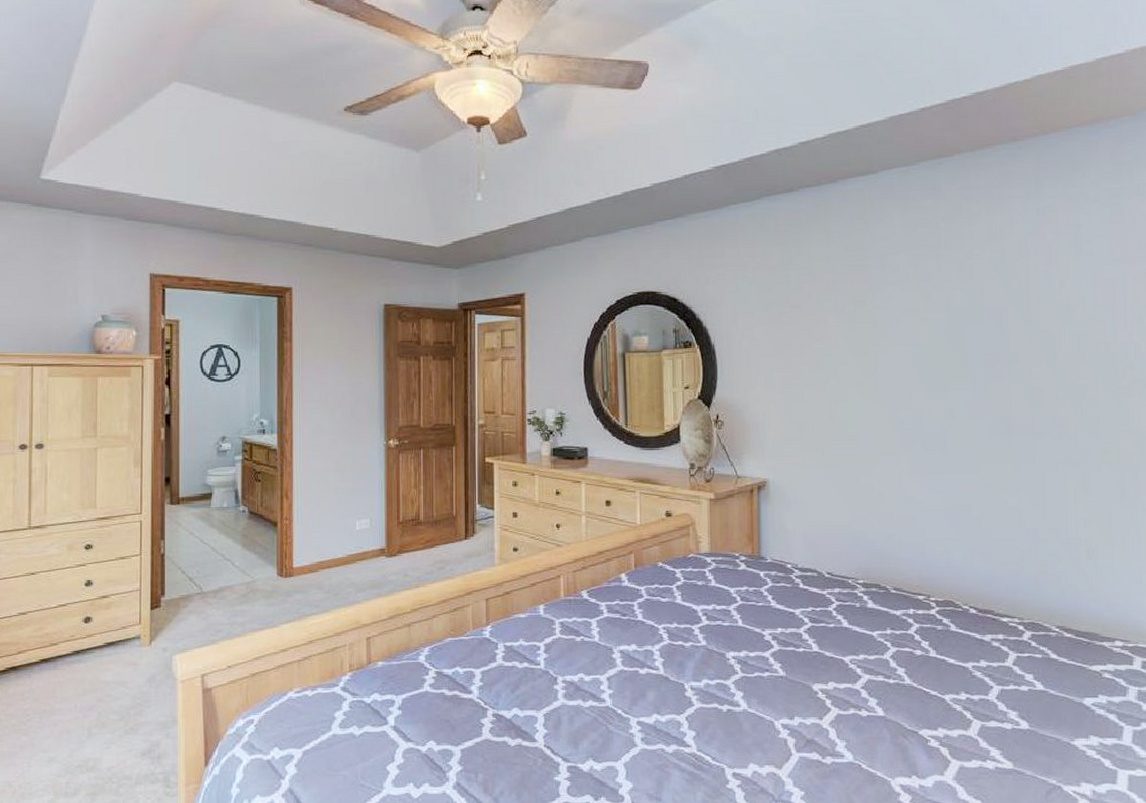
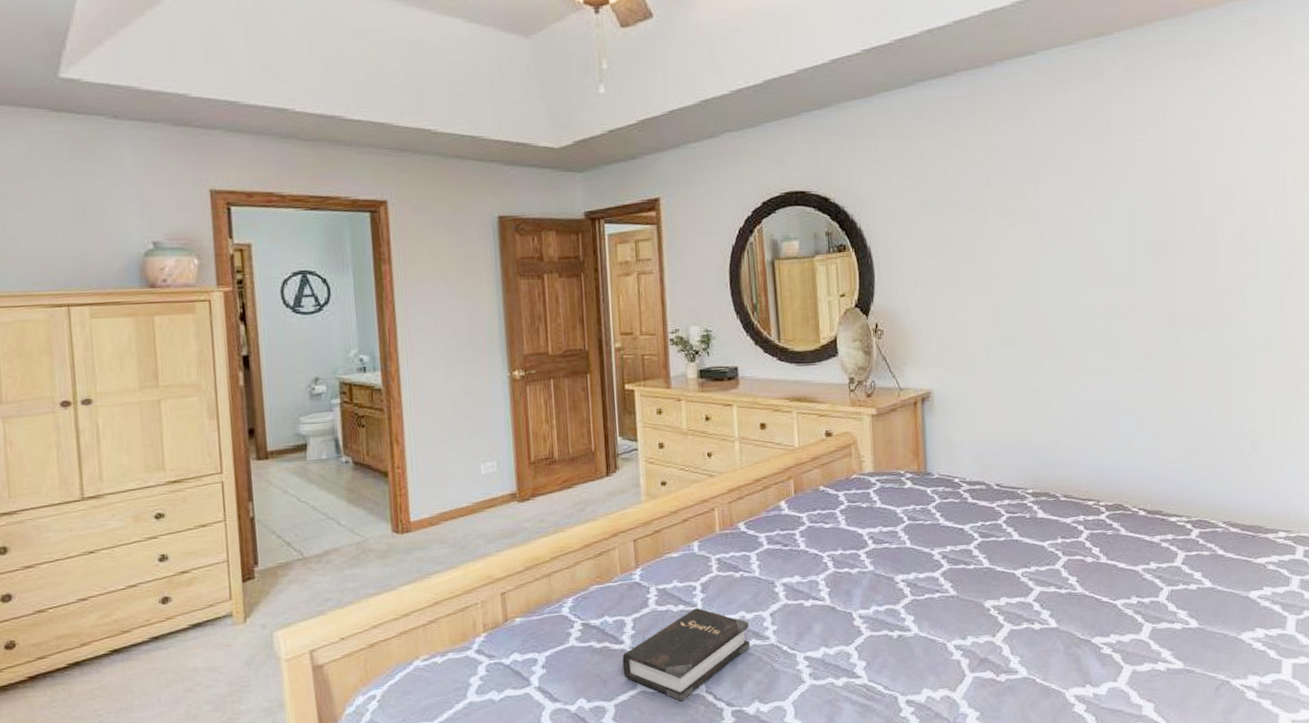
hardback book: none [470,667,588,753] -> present [622,608,750,702]

